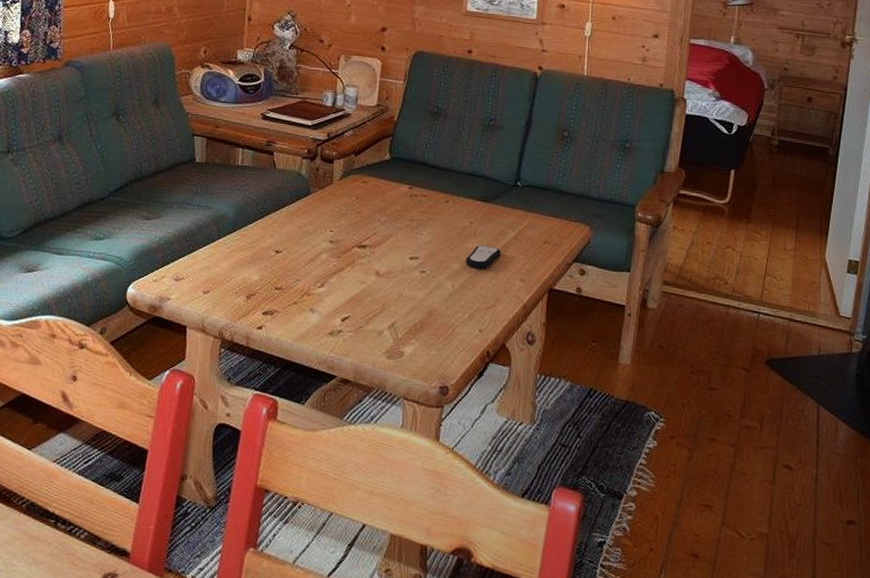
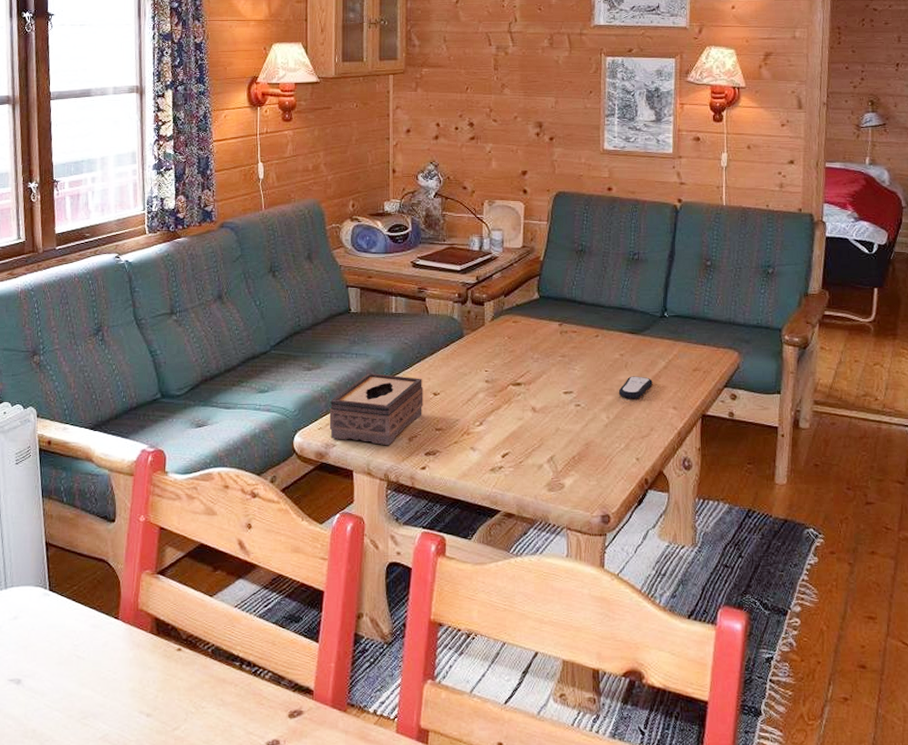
tissue box: none [165,226,265,303] -> present [329,373,423,446]

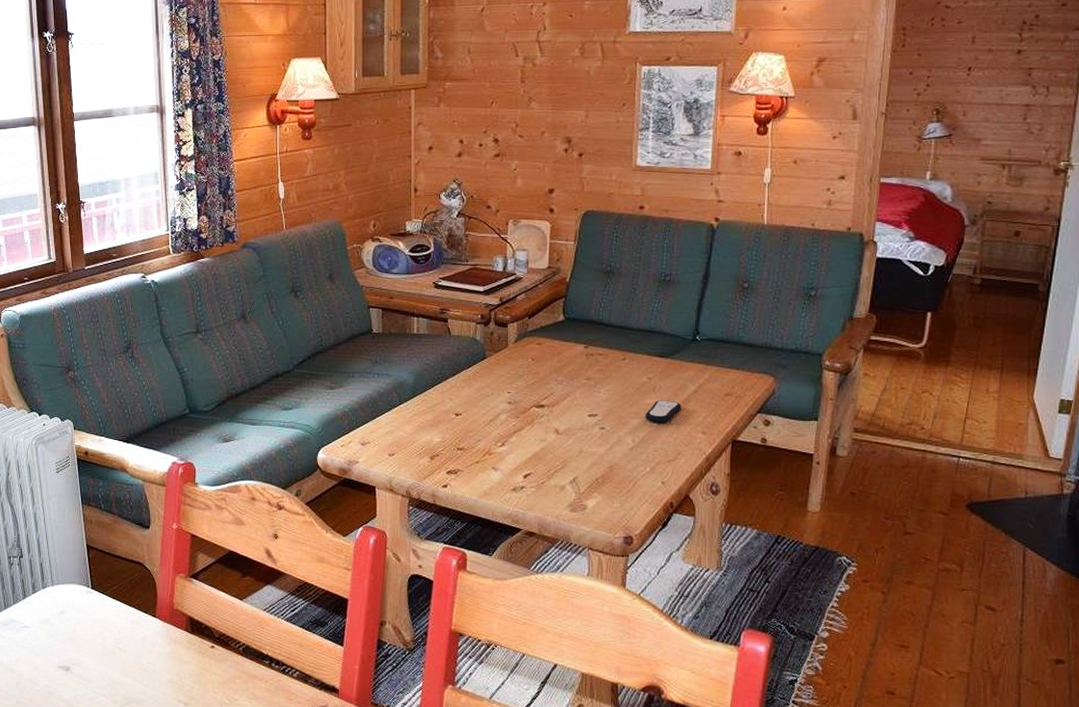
tissue box: present [329,373,423,446] -> none [352,393,445,464]

